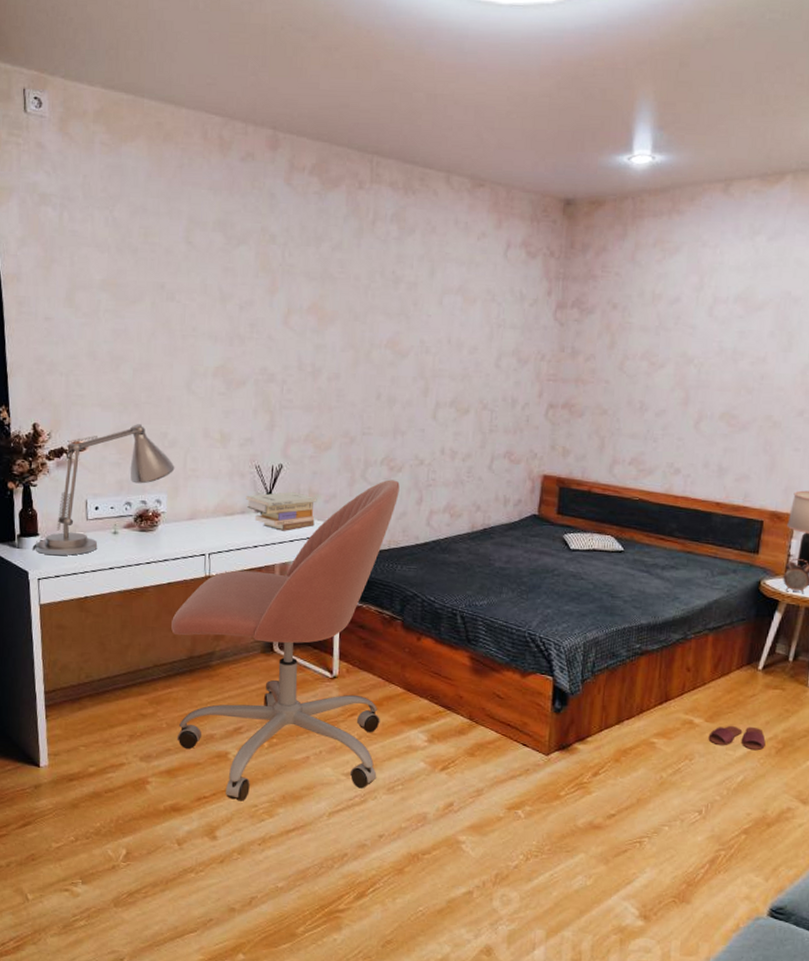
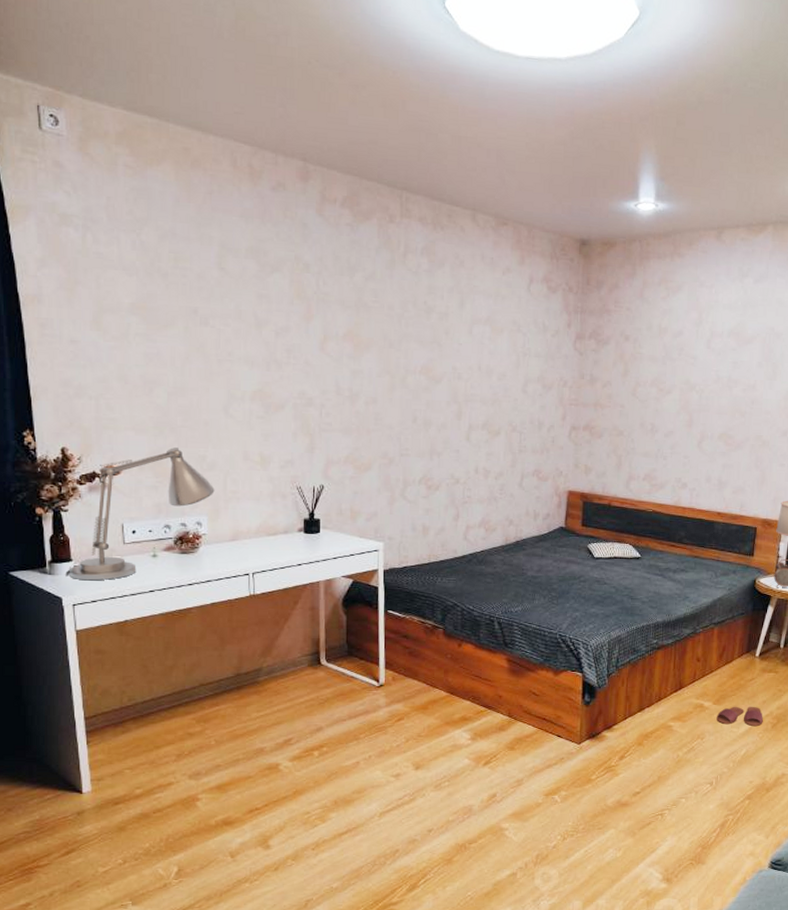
office chair: present [171,479,400,802] -> none [217,498,437,810]
books: present [245,492,317,531] -> none [287,511,359,549]

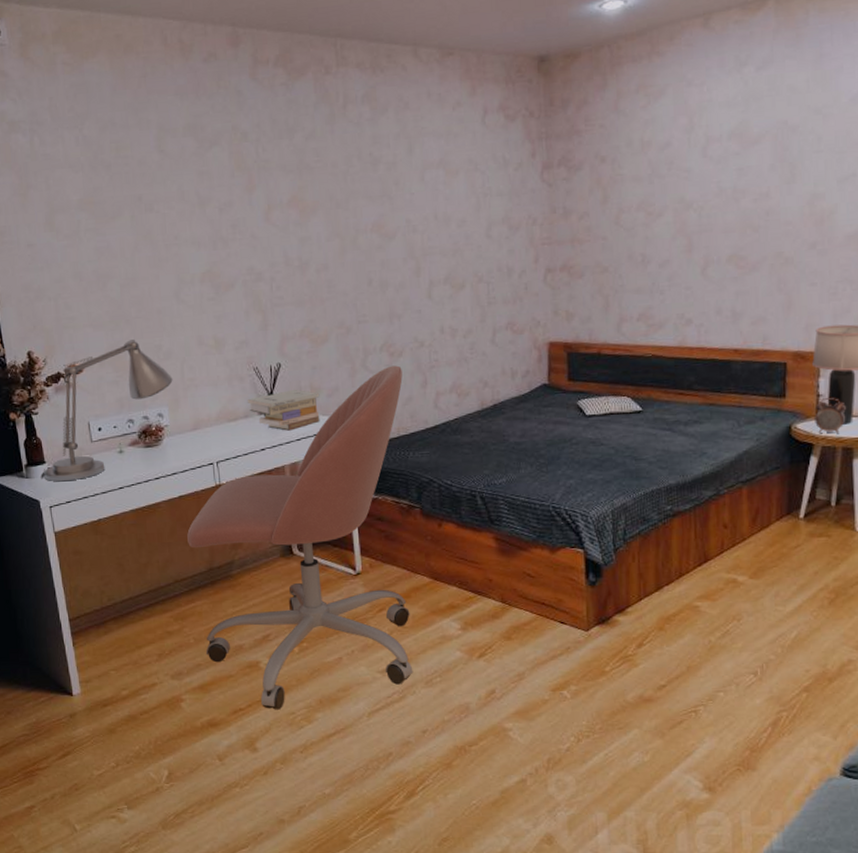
office chair: none [217,498,437,810] -> present [187,365,413,710]
books: none [287,511,359,549] -> present [247,390,320,431]
slippers: present [716,706,763,726] -> none [755,578,817,603]

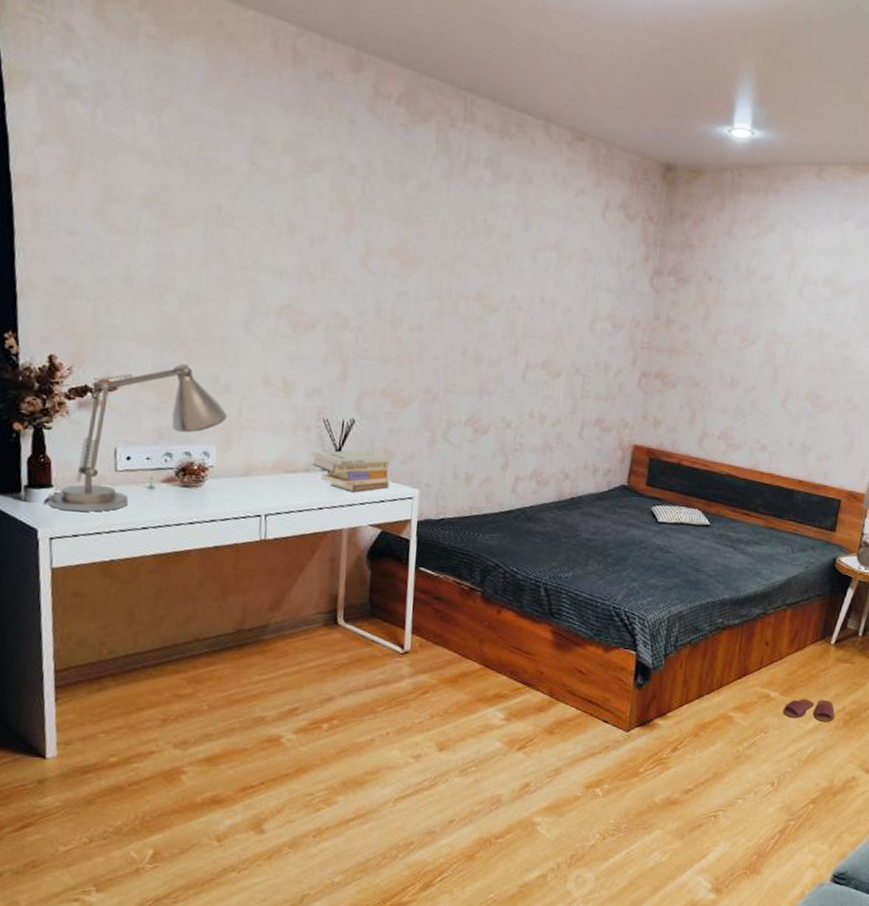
office chair: present [187,365,413,710] -> none [217,442,485,790]
slippers: none [755,578,817,603] -> present [783,698,835,722]

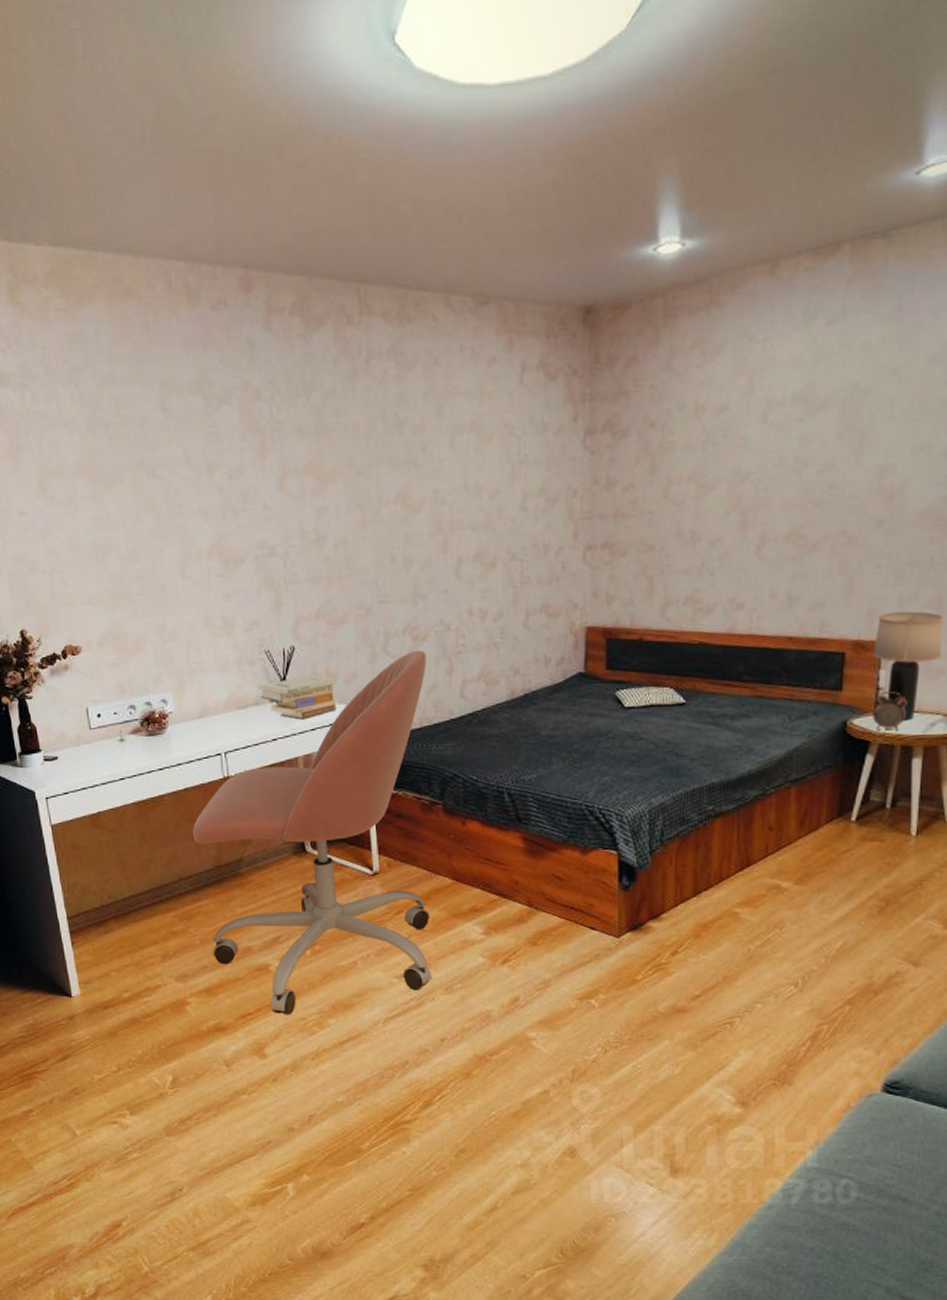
desk lamp: present [43,364,228,512] -> none [36,619,178,772]
office chair: none [217,442,485,790] -> present [193,650,432,1015]
slippers: present [783,698,835,722] -> none [799,885,866,911]

